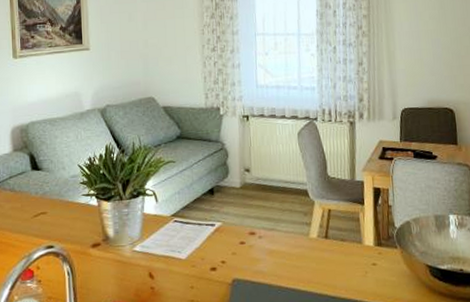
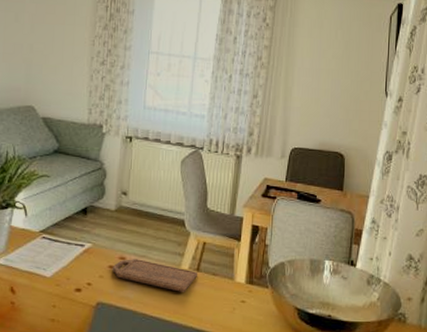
cutting board: none [243,232,326,261] -> present [112,259,197,292]

